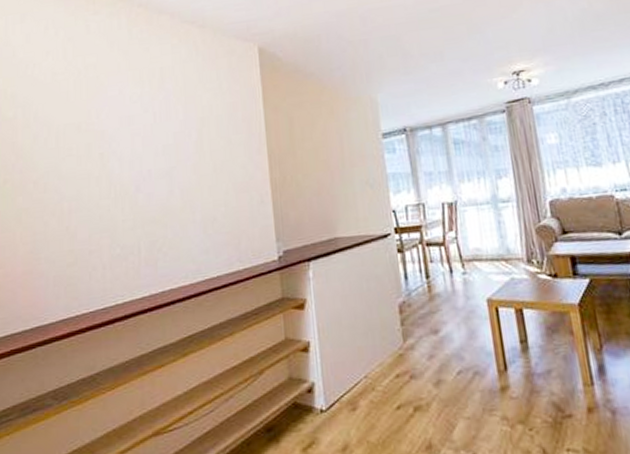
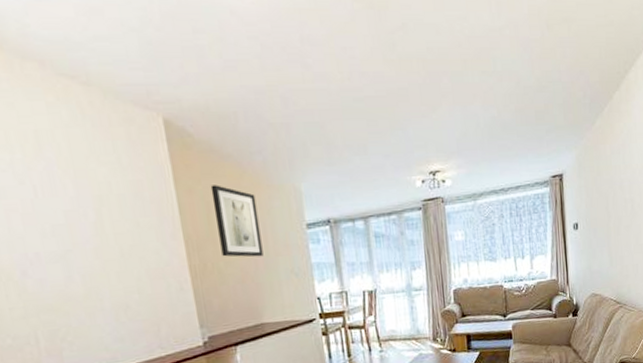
wall art: none [294,101,339,170] -> present [210,185,264,257]

